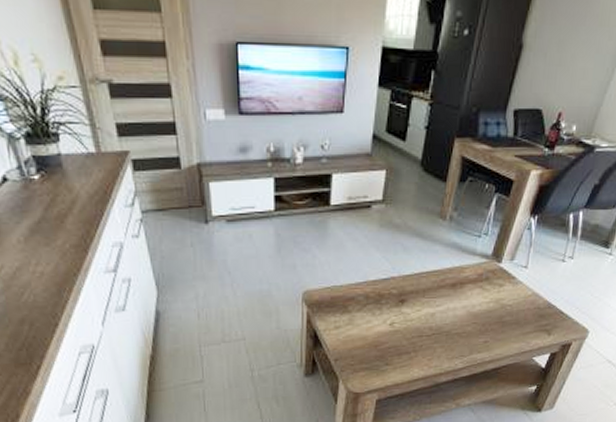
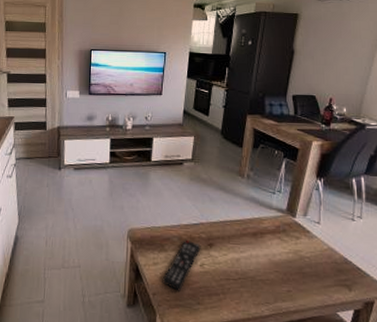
remote control: none [345,297,391,354] -> present [162,239,201,292]

